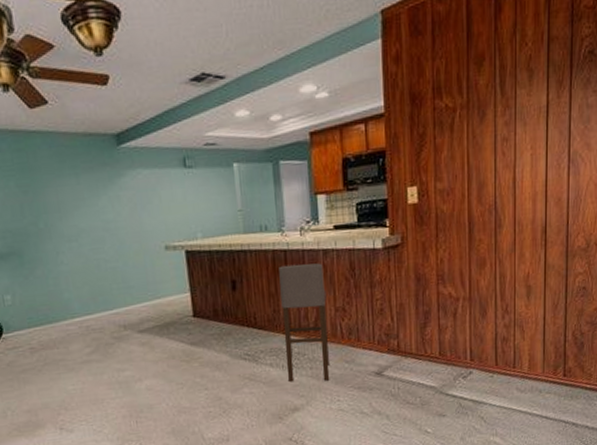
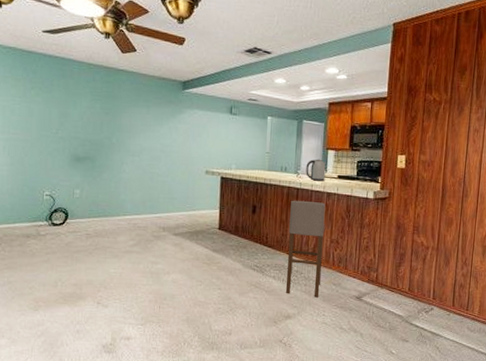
kettle: none [291,208,318,238] -> present [306,159,326,182]

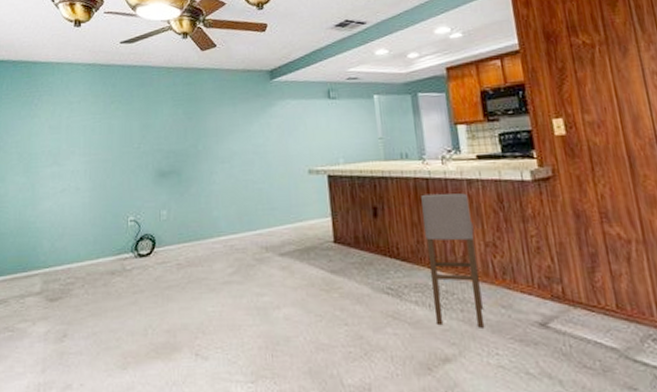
kettle: present [306,159,326,182] -> none [432,137,461,167]

